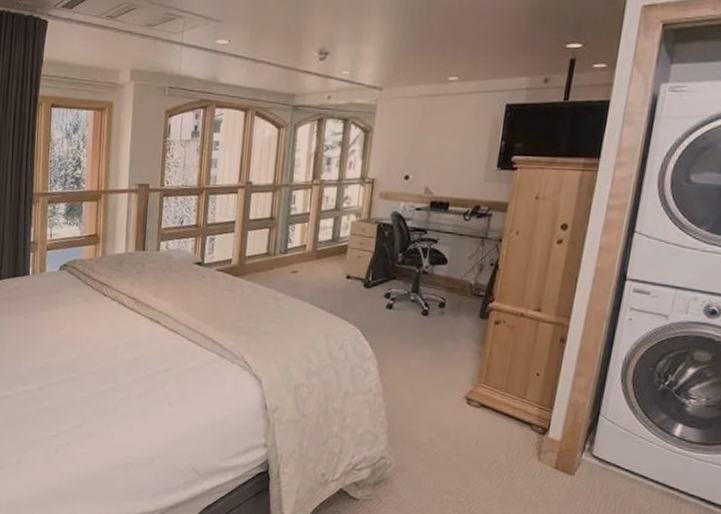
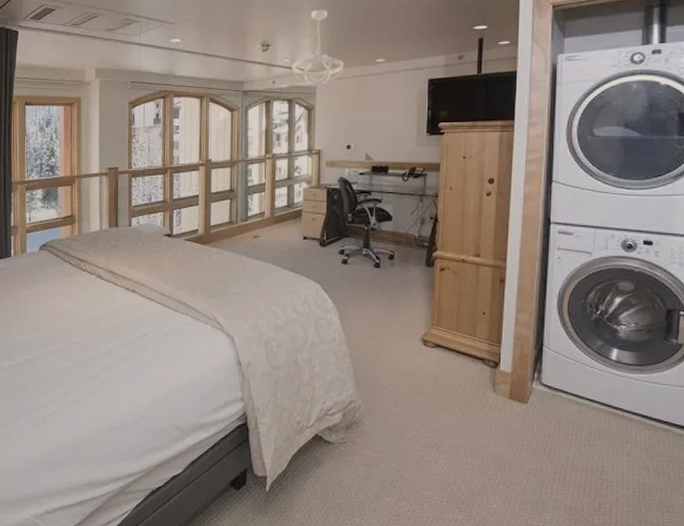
ceiling light fixture: none [351,13,411,106] -> present [292,9,344,87]

